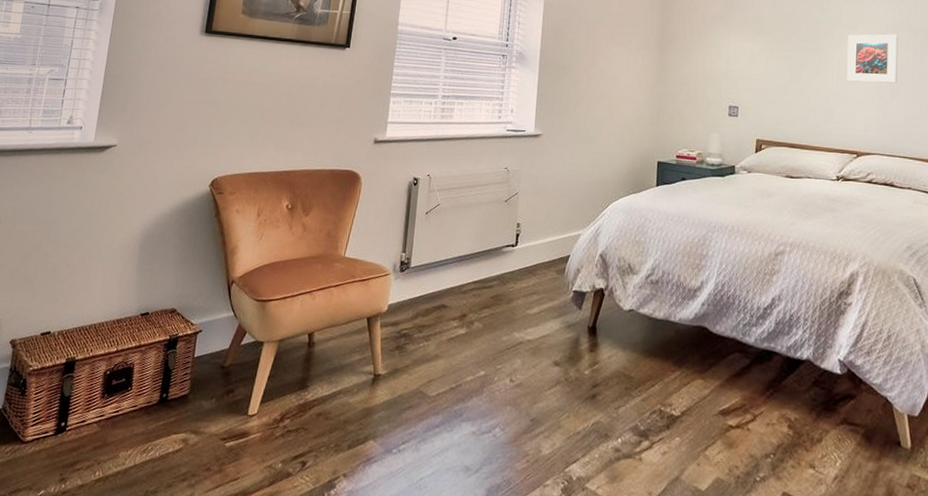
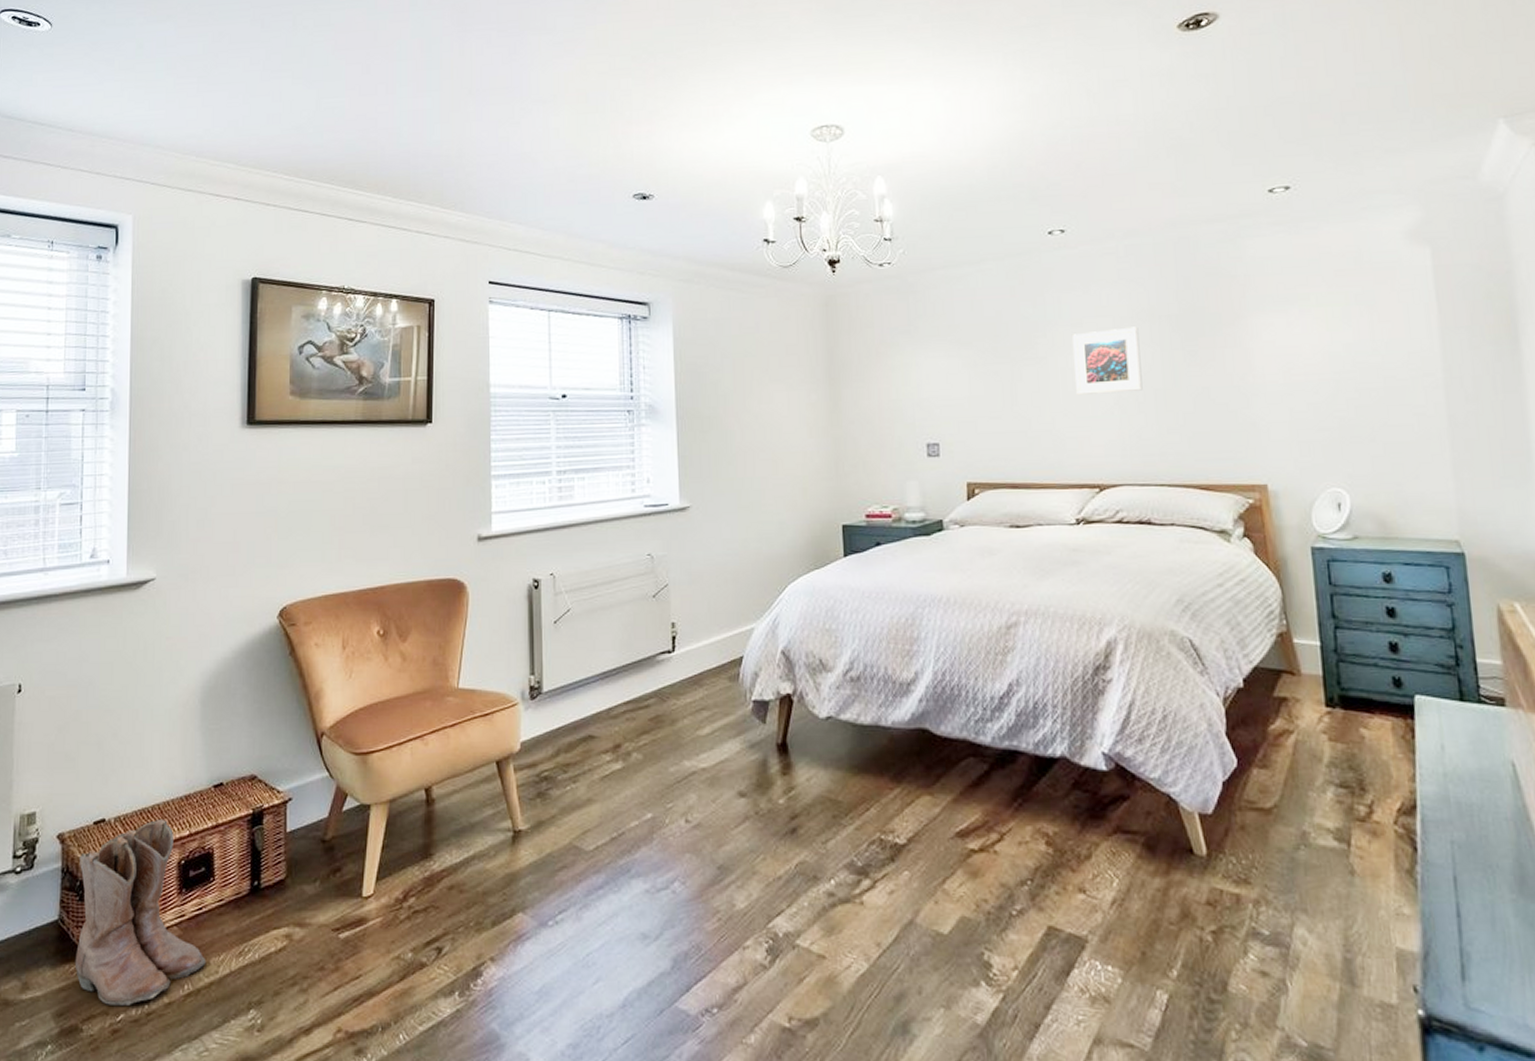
boots: none [9,336,117,484] -> present [74,818,207,1005]

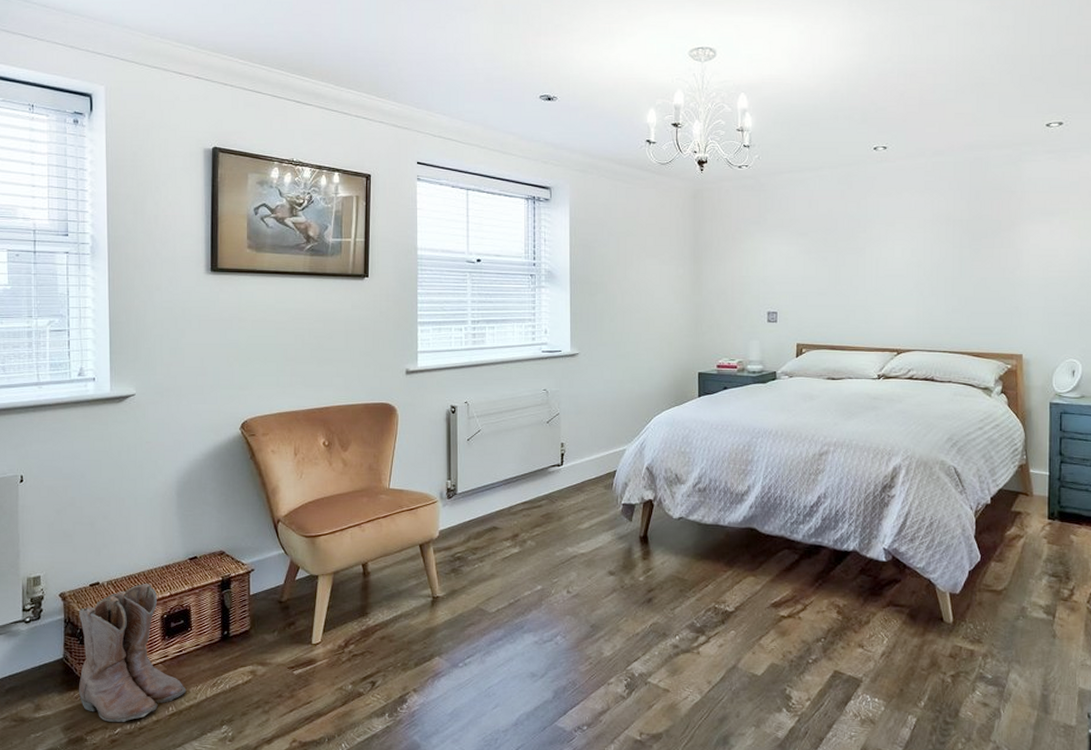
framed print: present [1071,327,1143,395] -> none [885,228,937,279]

